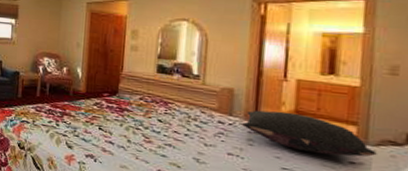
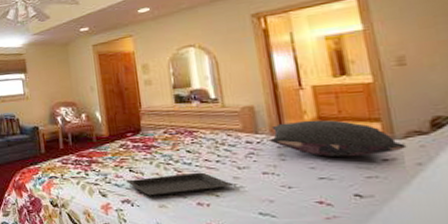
serving tray: none [94,136,196,162] -> present [126,172,233,197]

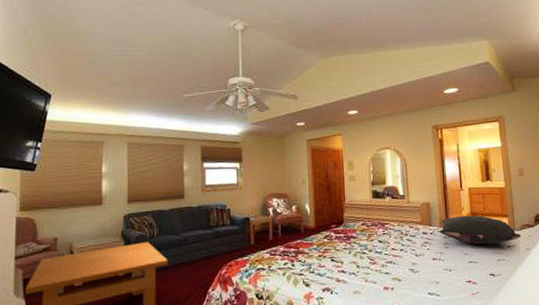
serving tray: present [126,172,233,197] -> none [328,259,411,284]

